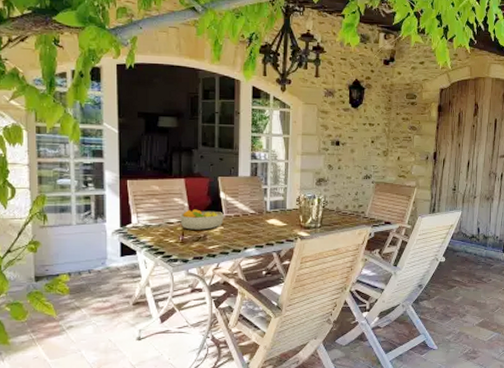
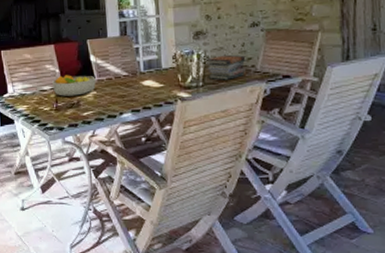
book stack: none [324,201,358,223] -> present [205,54,247,80]

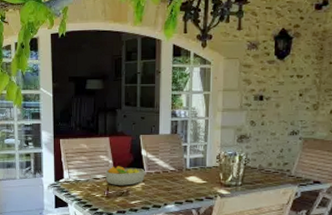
book stack: present [205,54,247,80] -> none [246,158,283,181]

